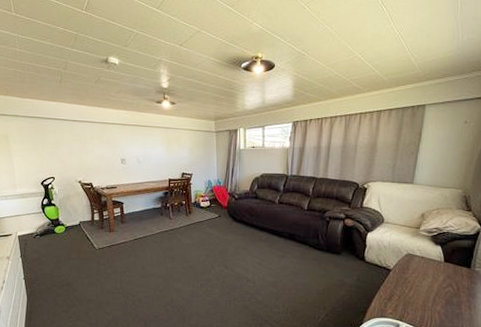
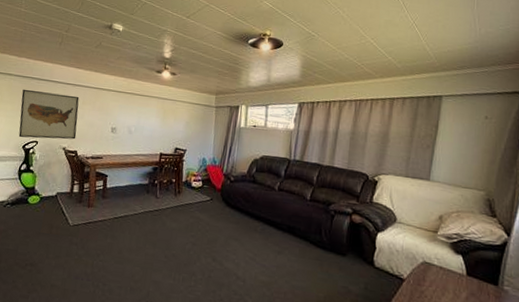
wall art: none [32,129,89,175] -> present [18,89,80,140]

